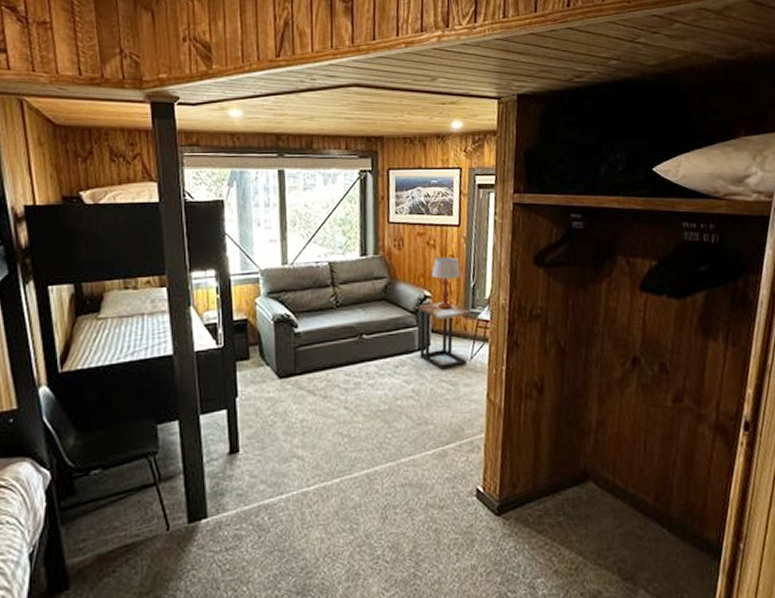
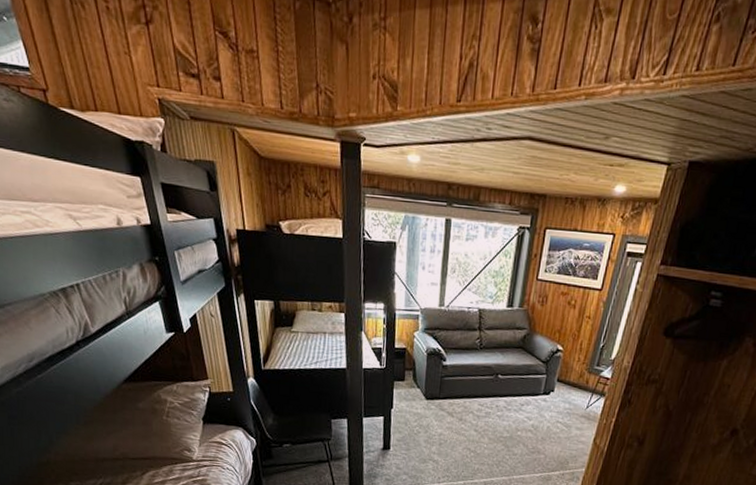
side table: present [418,302,470,370] -> none [543,356,594,413]
table lamp: present [432,257,461,310] -> none [567,316,594,364]

